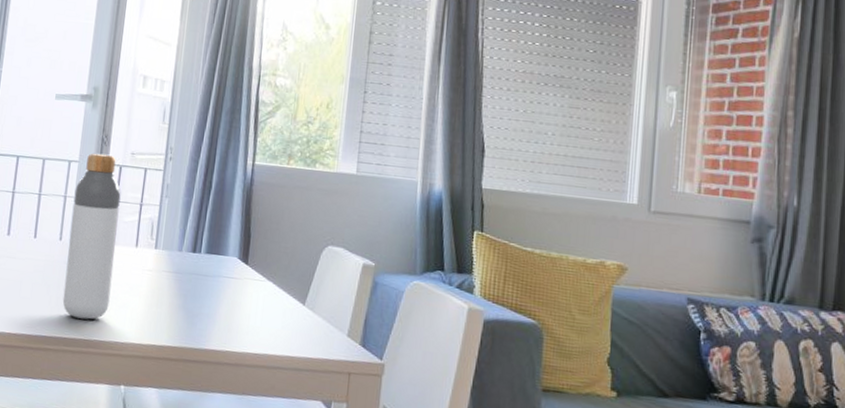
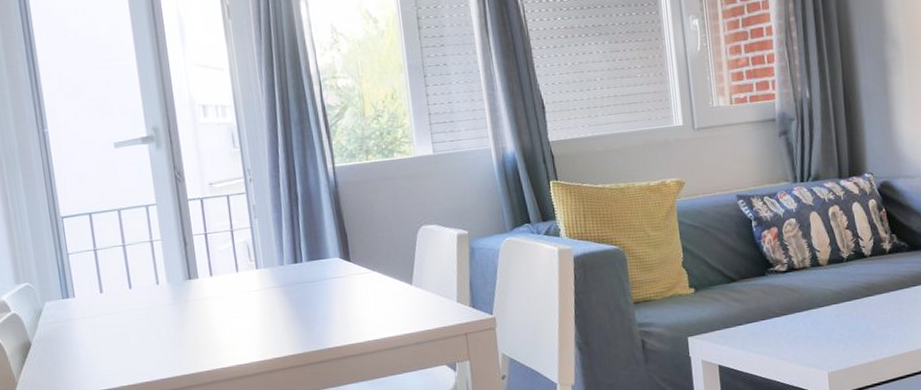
bottle: present [62,153,121,320] -> none [159,190,224,354]

